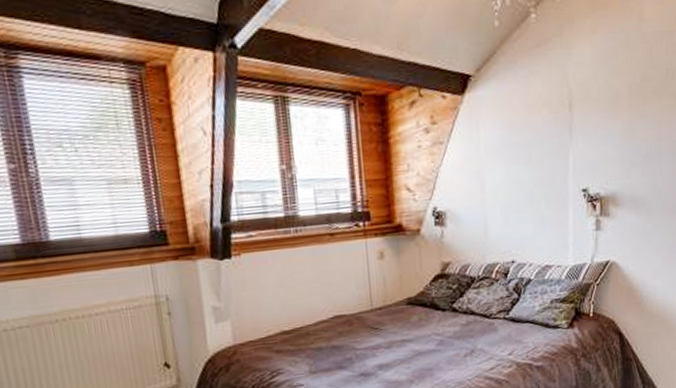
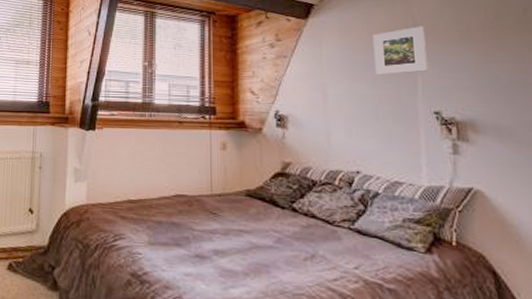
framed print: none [529,95,579,156] -> present [372,26,428,75]

